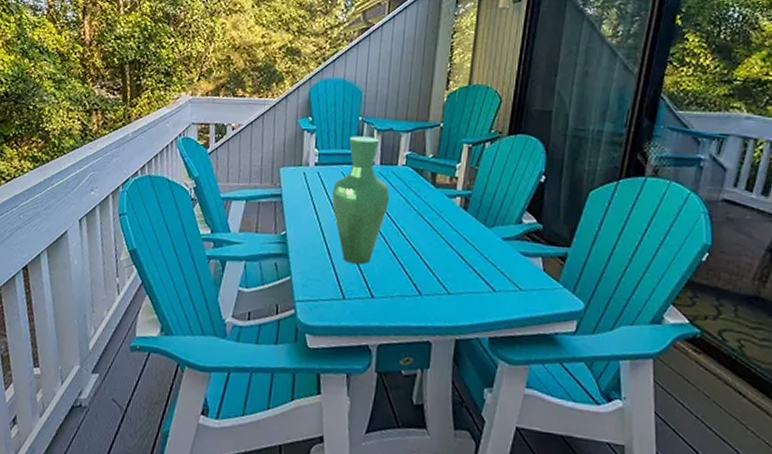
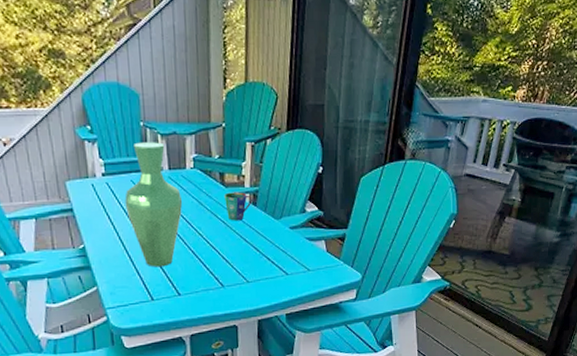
cup: none [433,193,464,225] -> present [225,192,253,221]

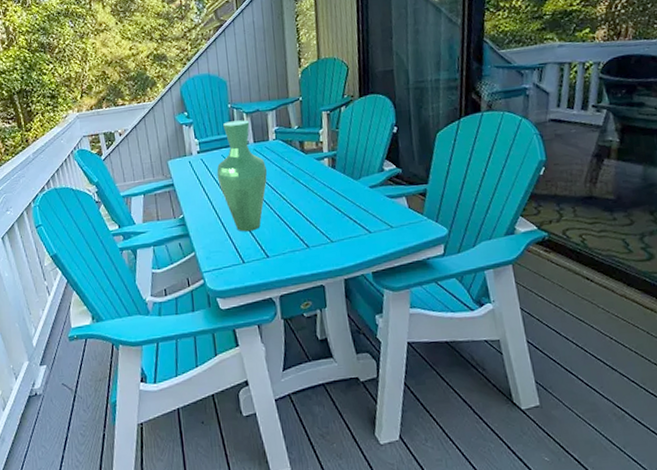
cup: present [225,192,253,221] -> none [305,157,332,185]

